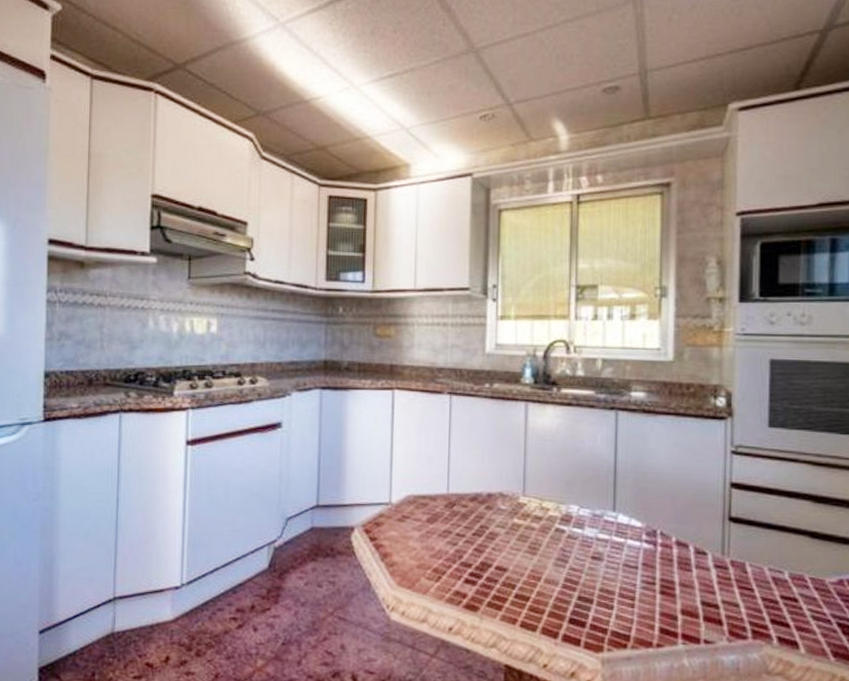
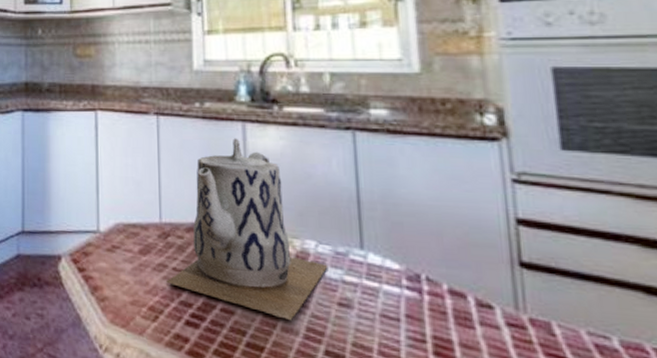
teapot: none [450,416,587,574] -> present [166,138,328,321]

